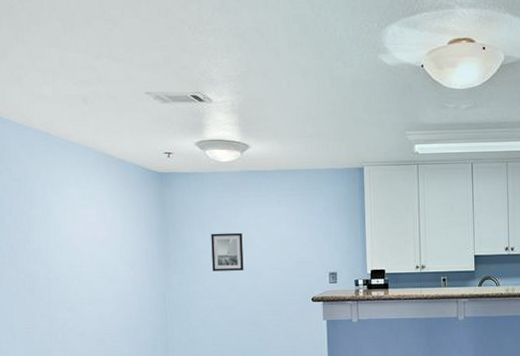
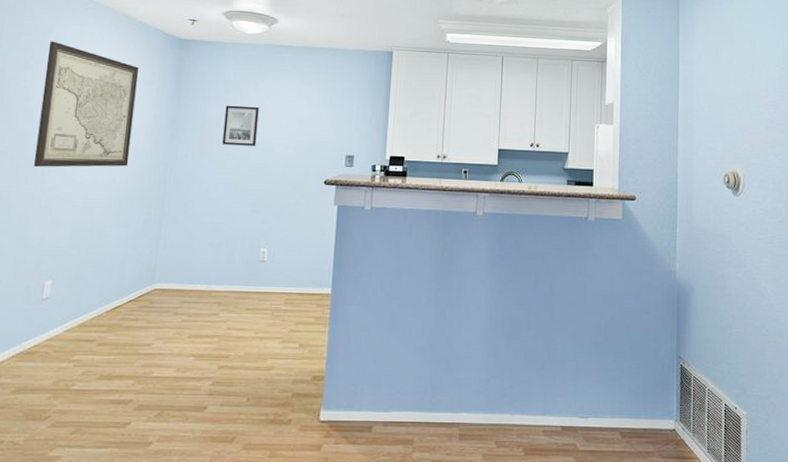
wall art: none [38,185,130,305] -> present [33,41,140,168]

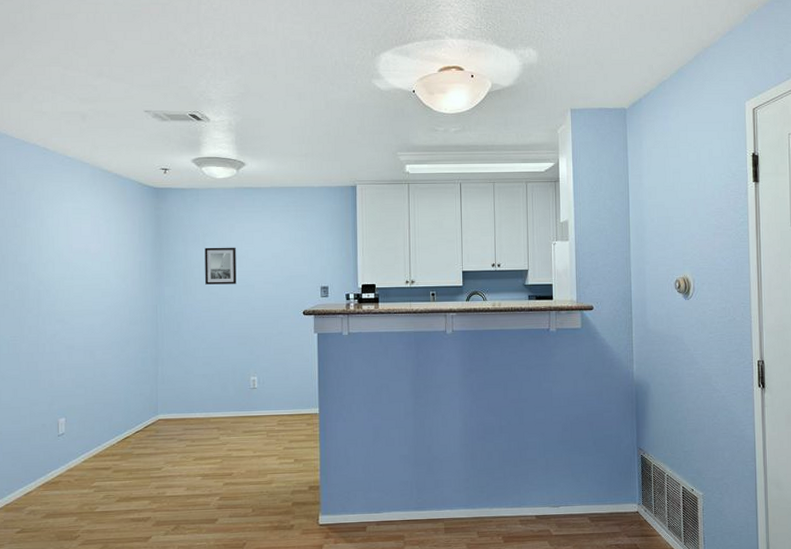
wall art: present [33,41,140,168] -> none [33,198,121,317]

